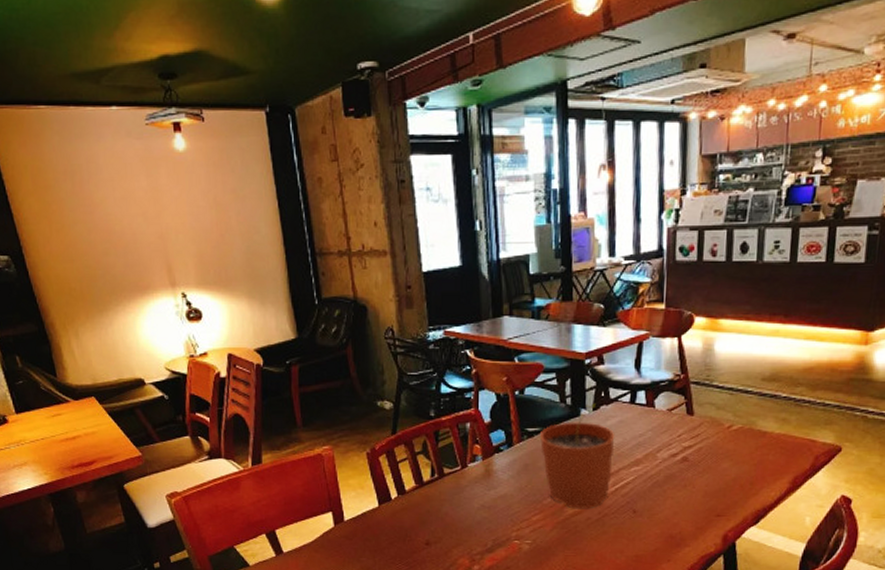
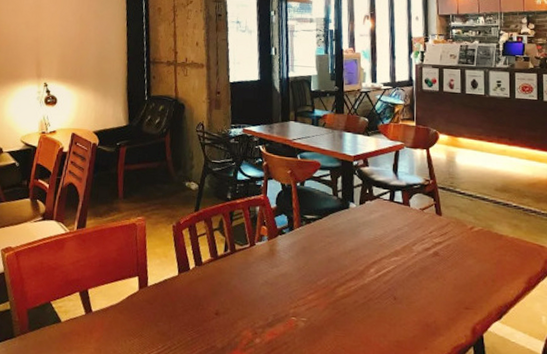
plant pot: present [539,403,615,509] -> none [315,198,378,293]

